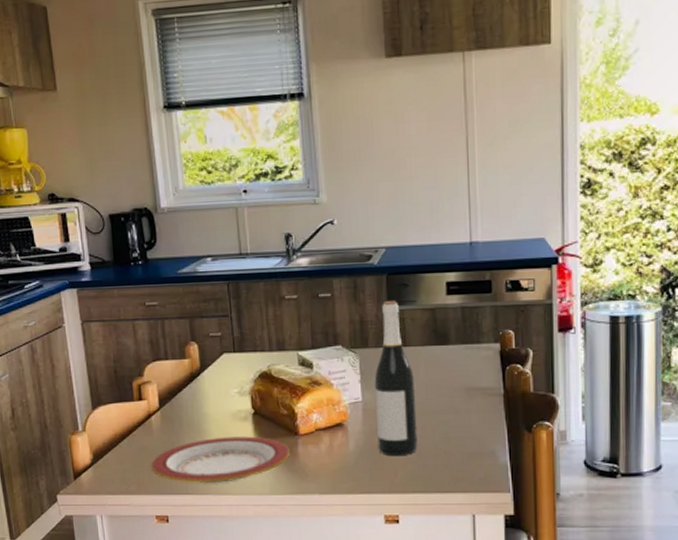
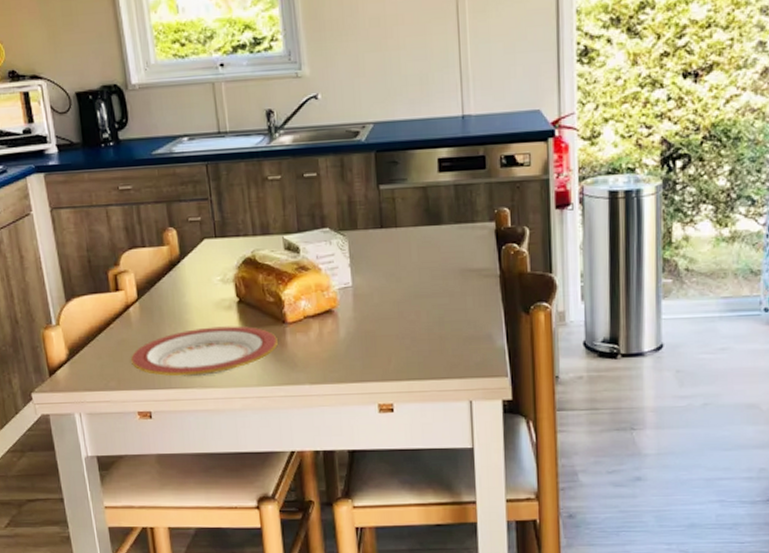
wine bottle: present [374,300,418,457] -> none [364,178,412,343]

